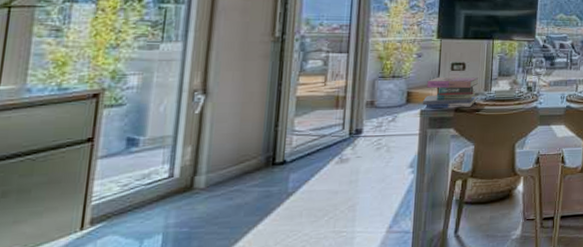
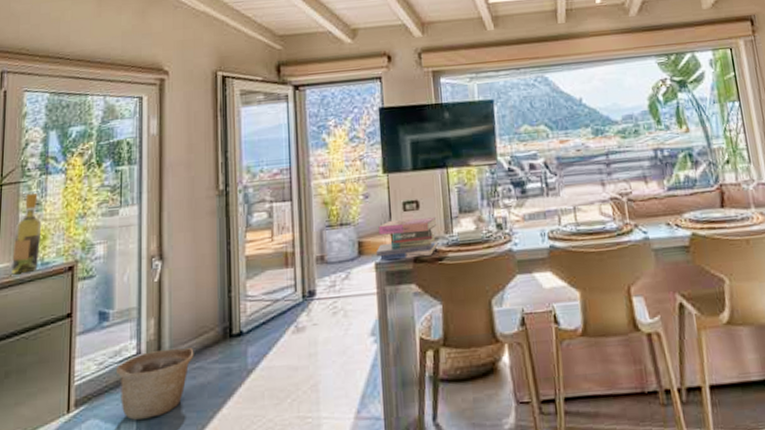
bottle: none [18,18,62,97] -> present [11,192,42,275]
basket: none [142,172,233,236] -> present [115,346,194,420]

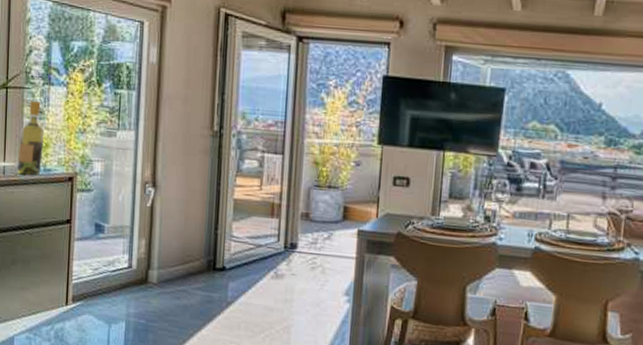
basket: present [115,346,194,420] -> none [108,268,180,325]
books: present [375,217,438,261] -> none [359,193,425,234]

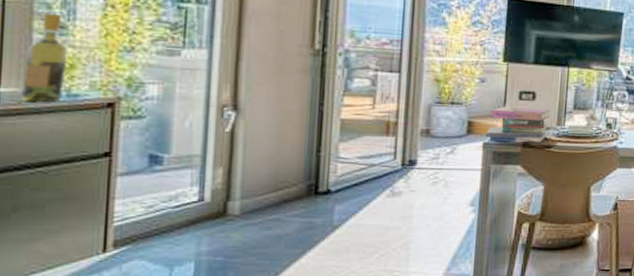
books: none [359,193,425,234] -> present [485,107,551,143]

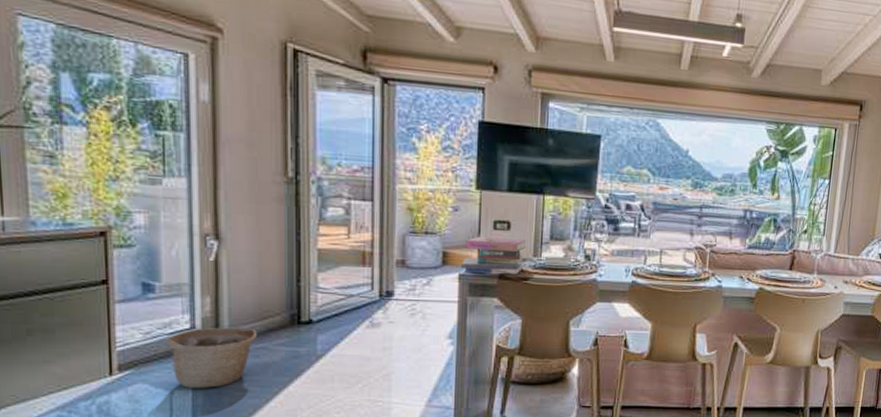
bottle: present [21,12,68,103] -> none [22,142,60,232]
basket: none [169,199,271,263] -> present [165,327,258,388]

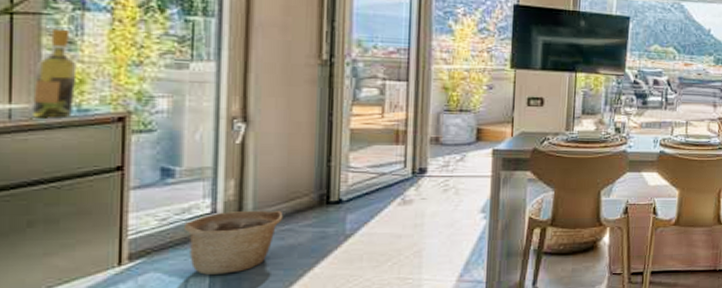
bottle: none [22,142,60,232] -> present [33,28,77,119]
books: present [460,237,527,275] -> none [494,113,559,149]

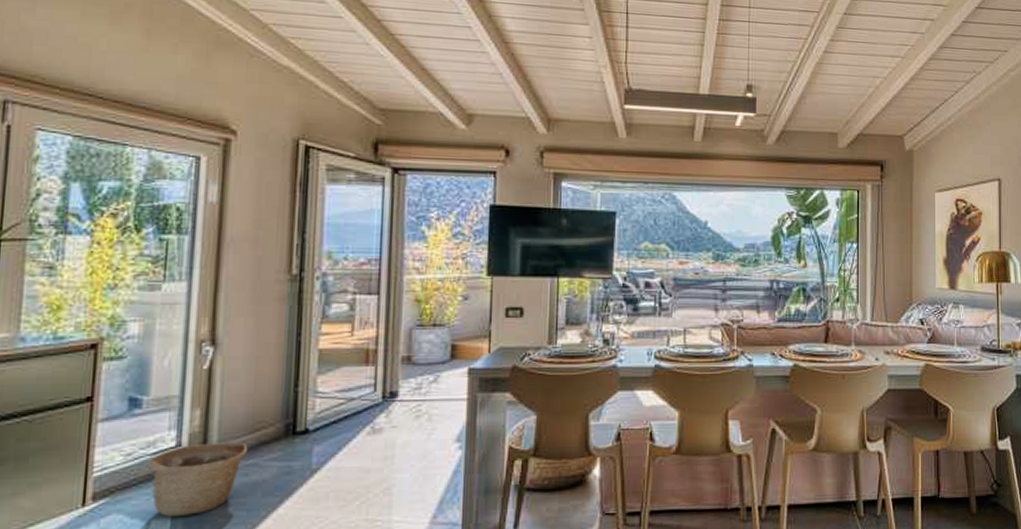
bottle: present [33,28,77,119] -> none [11,254,56,348]

